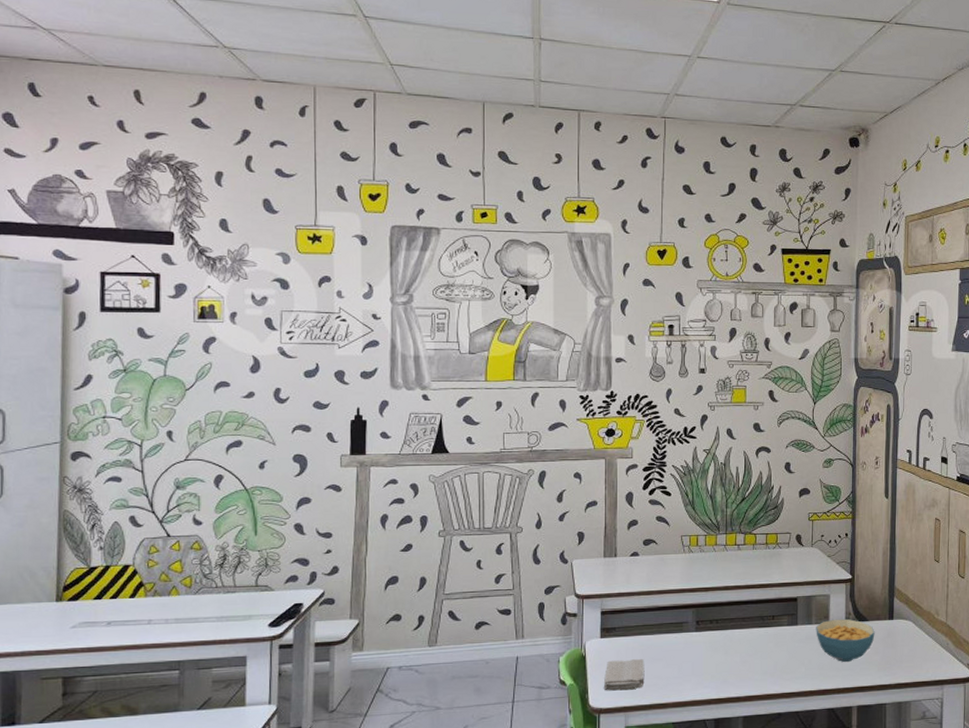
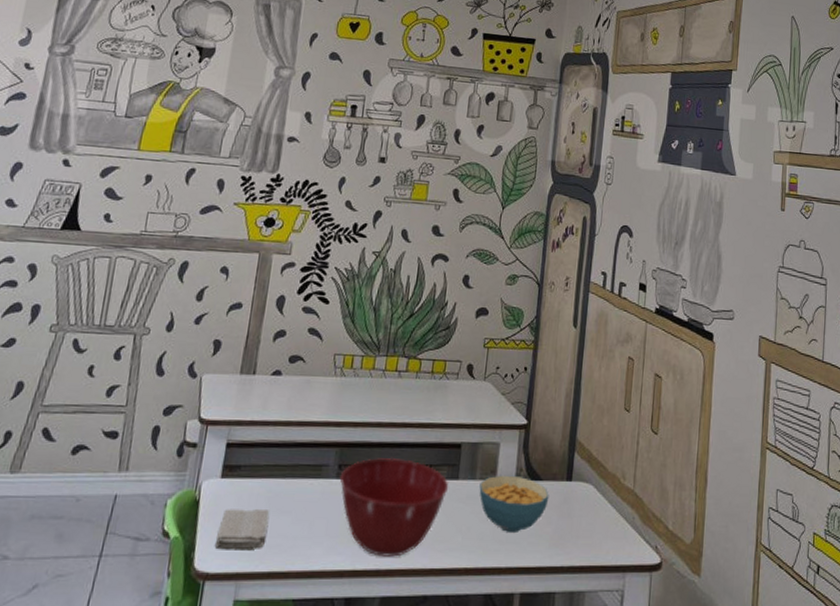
mixing bowl: none [698,613,790,687] -> present [339,458,449,557]

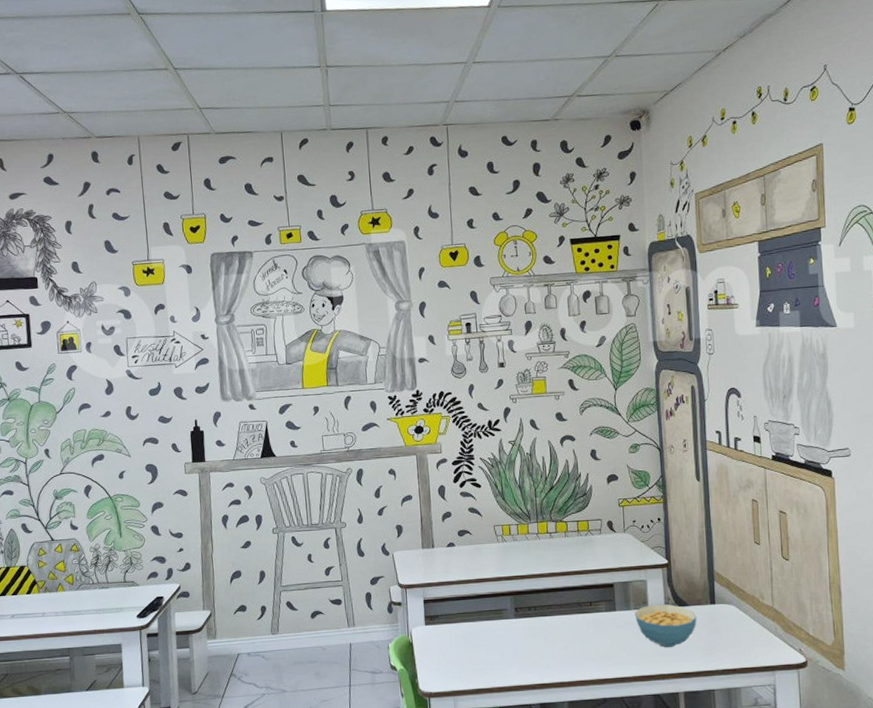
washcloth: present [215,509,271,549] -> none [431,645,469,675]
mixing bowl: present [339,458,449,557] -> none [517,599,609,673]

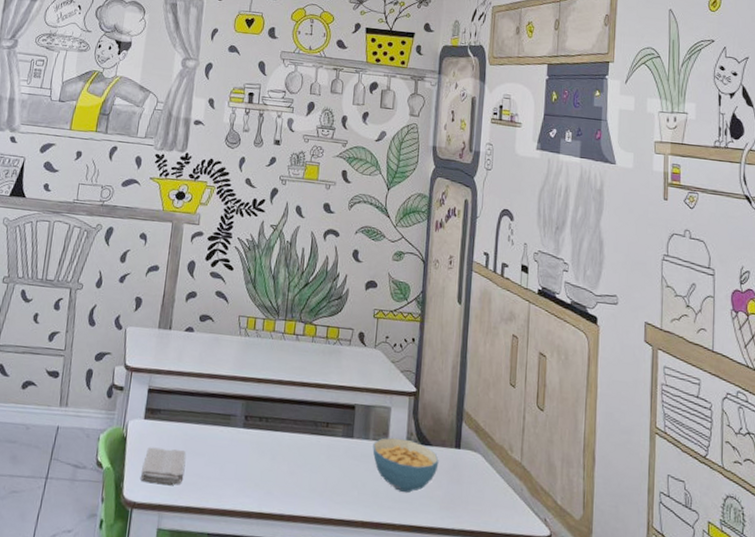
washcloth: none [431,645,469,675] -> present [140,447,187,485]

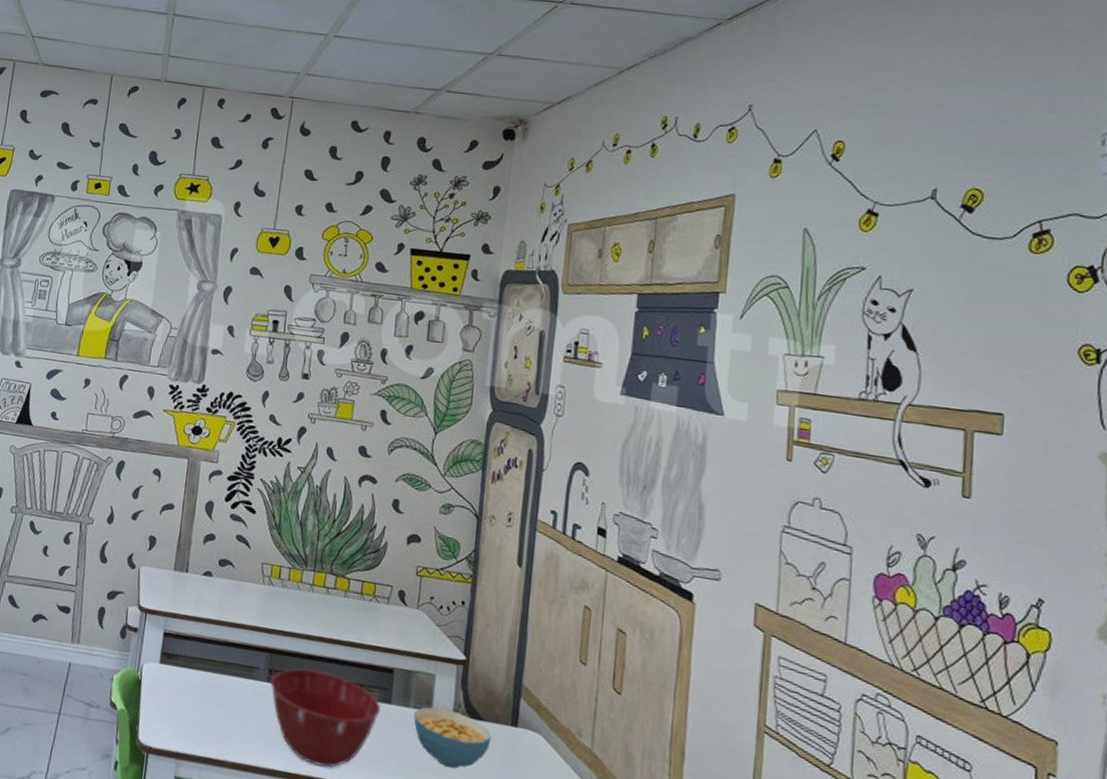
washcloth: present [140,447,187,485] -> none [156,692,206,735]
mixing bowl: none [246,412,345,505] -> present [270,669,381,769]

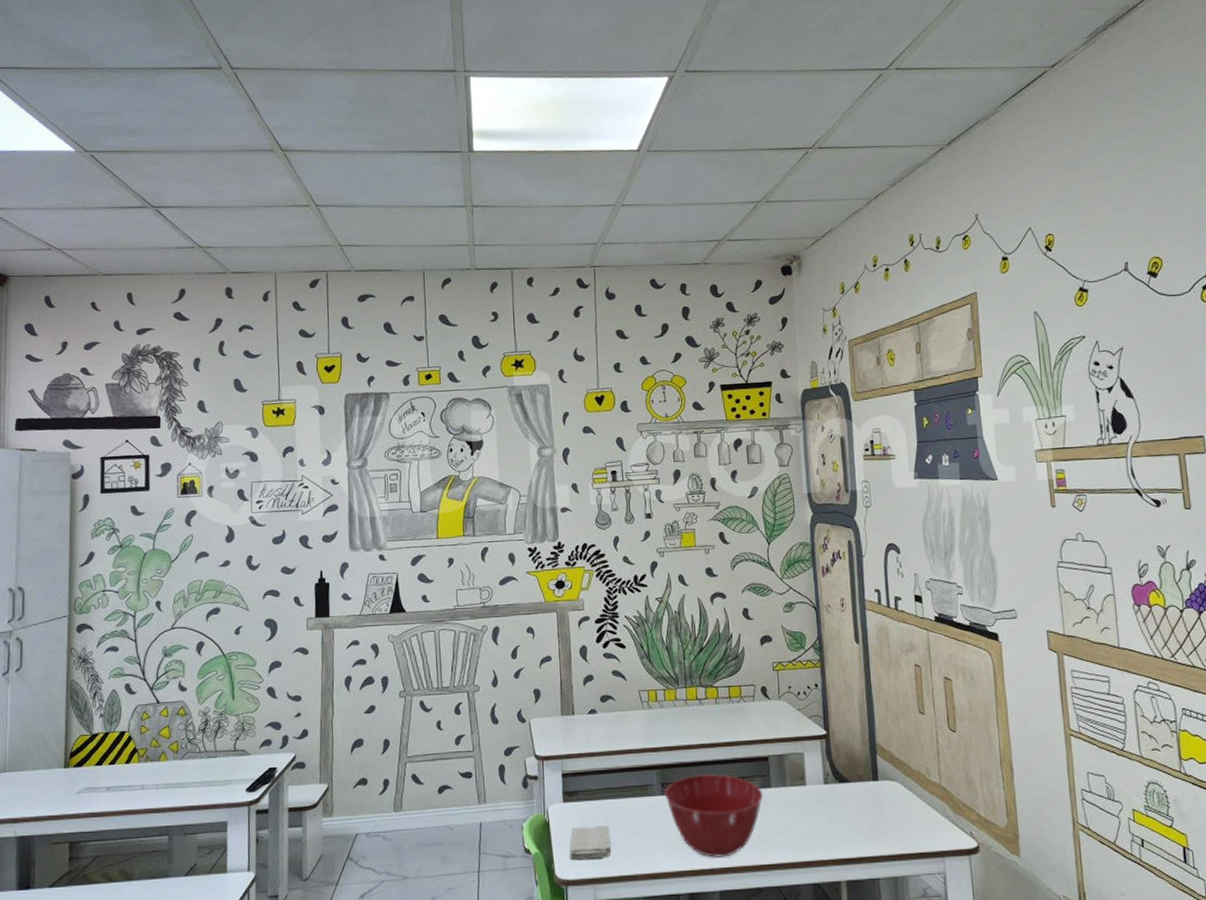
washcloth: none [156,692,206,735] -> present [569,826,611,860]
cereal bowl: present [413,706,492,769] -> none [791,780,859,829]

